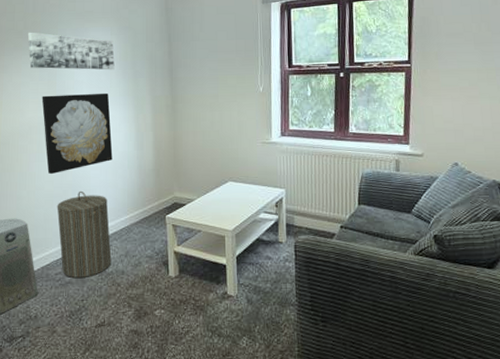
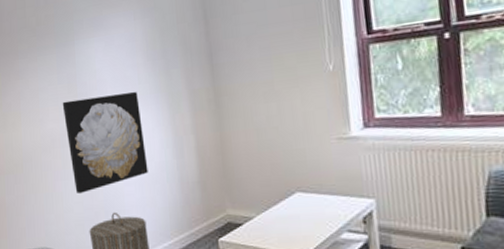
wall art: present [27,32,115,70] -> none [41,26,142,71]

